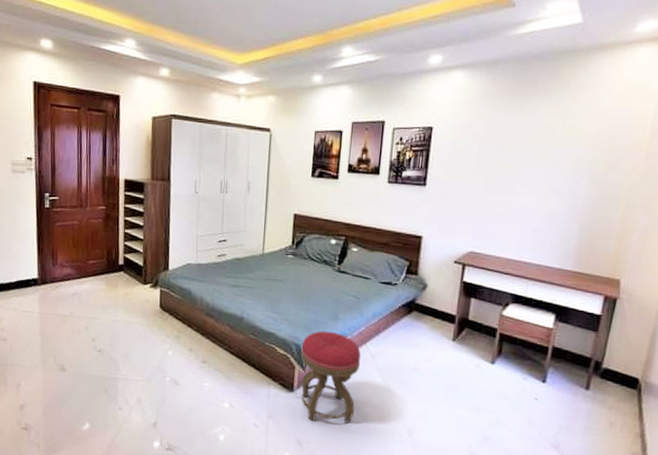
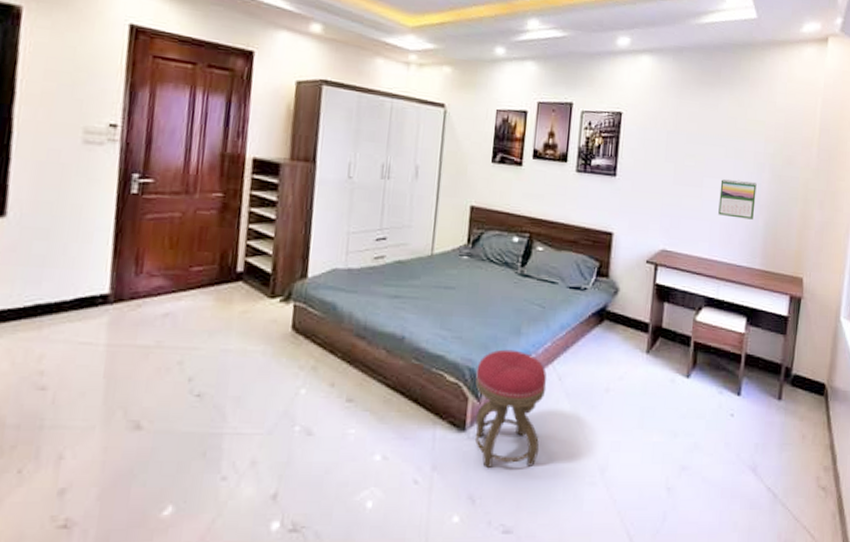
calendar: none [529,186,573,224] -> present [718,179,757,220]

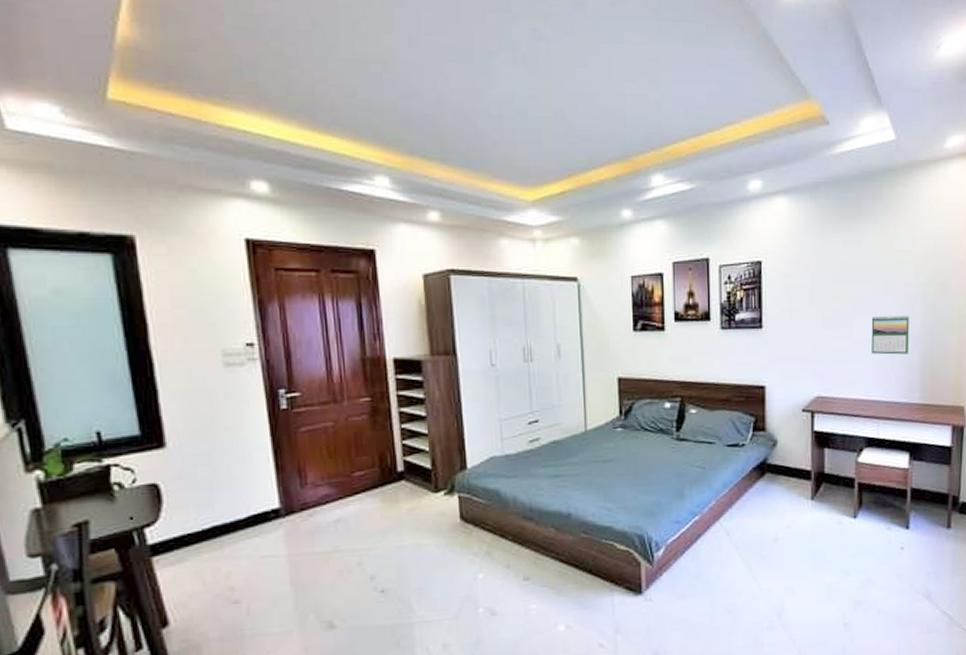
stool: present [475,349,547,469] -> none [645,512,716,626]

